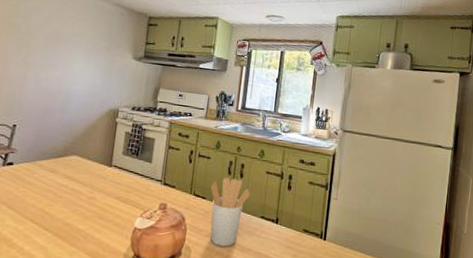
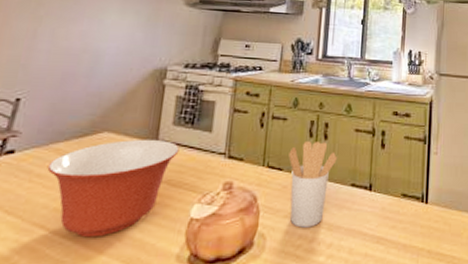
mixing bowl: none [35,163,127,233] -> present [47,139,180,238]

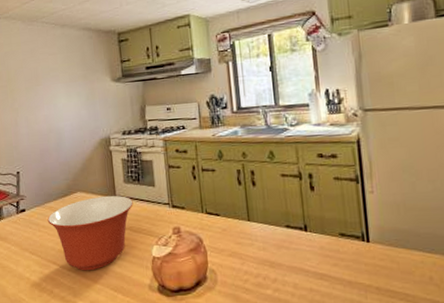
utensil holder: present [288,140,337,228] -> none [222,187,268,265]

